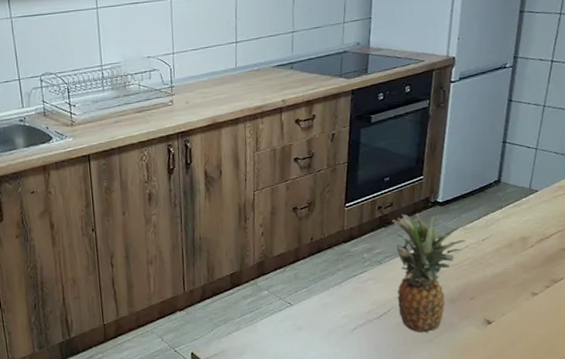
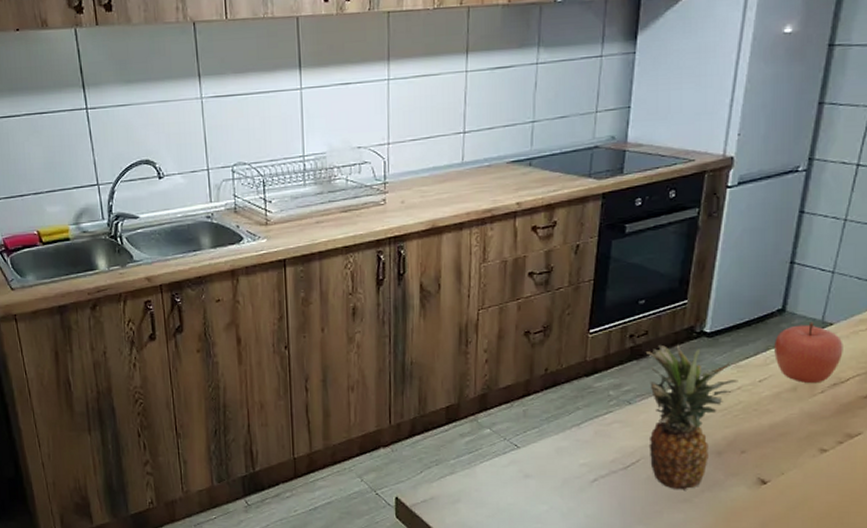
fruit: none [493,190,547,240] -> present [774,322,843,384]

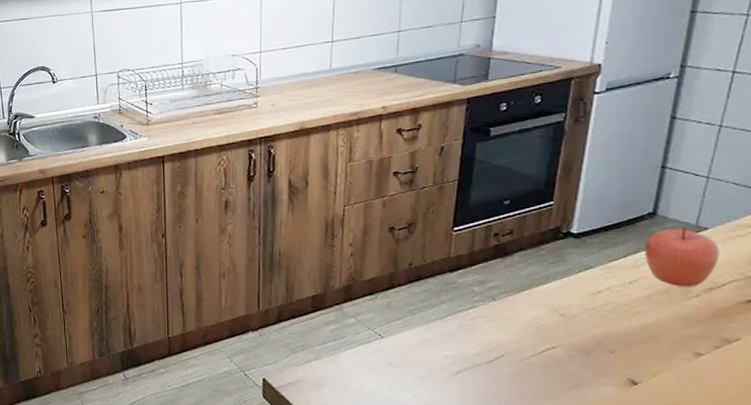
fruit: present [645,344,738,490] -> none [510,243,607,387]

